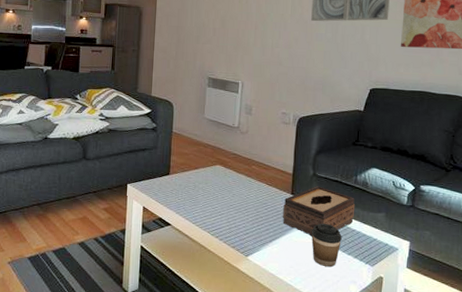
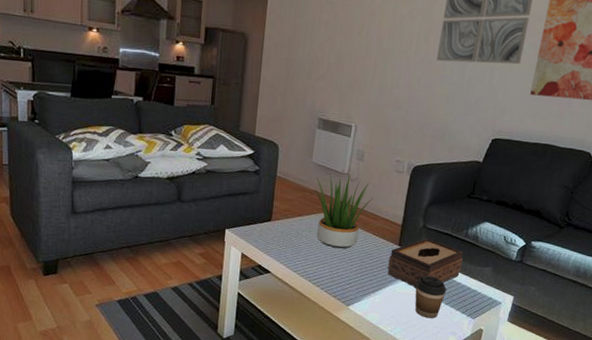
potted plant: none [209,127,264,200] -> present [315,173,374,249]

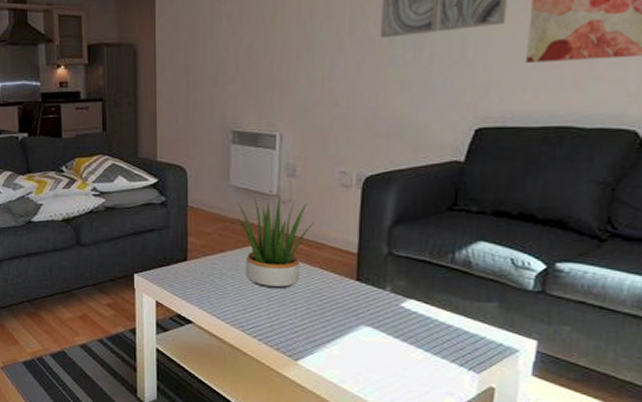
tissue box: present [388,238,464,288] -> none [345,268,453,335]
coffee cup: present [415,275,446,319] -> none [386,317,432,375]

